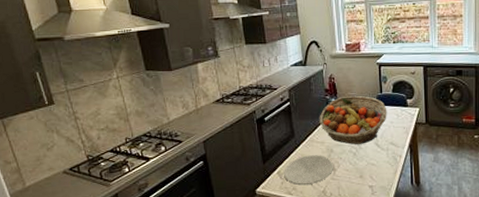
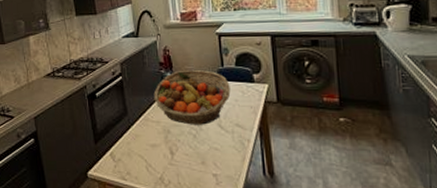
plate: present [284,155,333,186] -> none [117,136,171,170]

